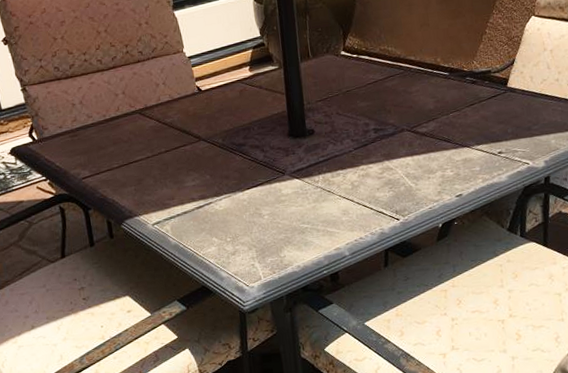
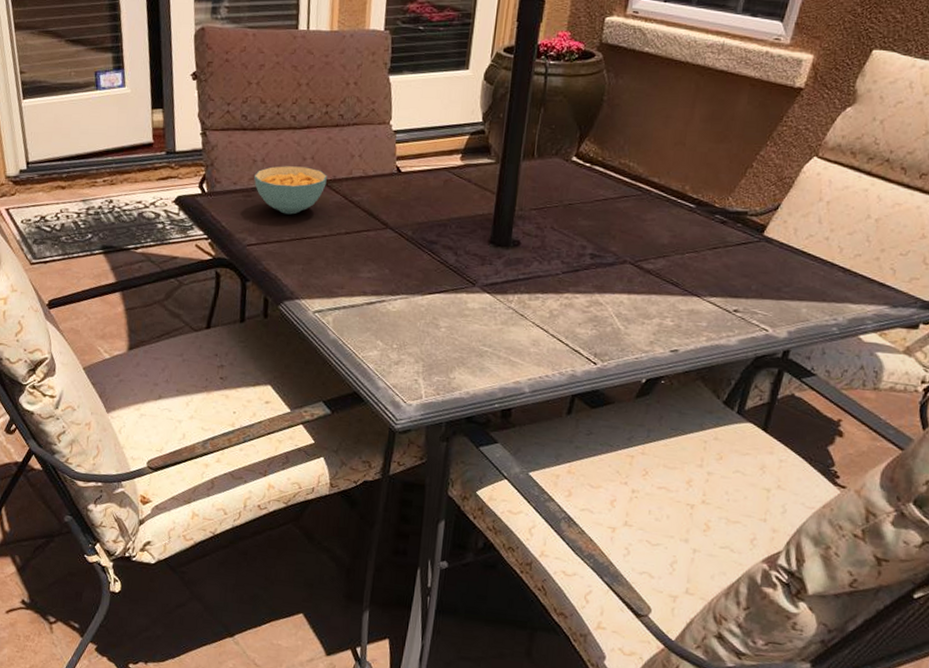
cereal bowl: none [75,101,140,146] -> present [253,166,327,215]

